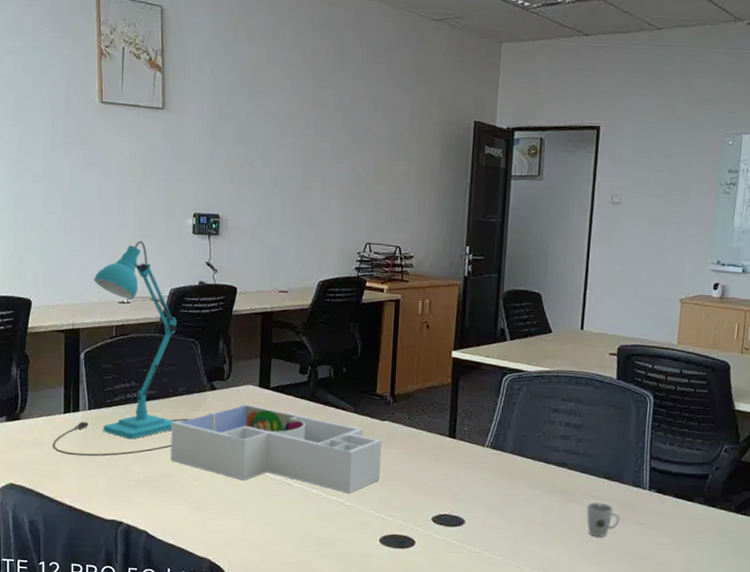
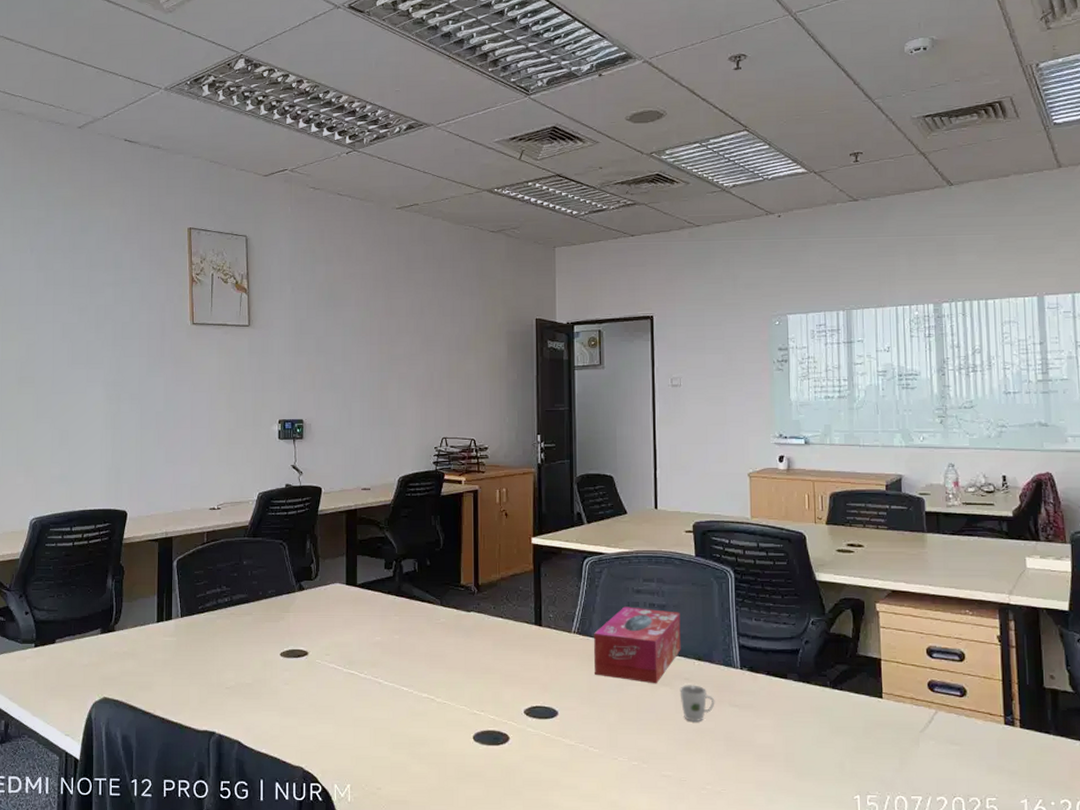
desk lamp: present [52,240,190,457] -> none [145,448,280,666]
desk organizer: present [171,403,381,494] -> none [262,602,469,689]
tissue box: none [504,424,595,500] -> present [594,607,681,684]

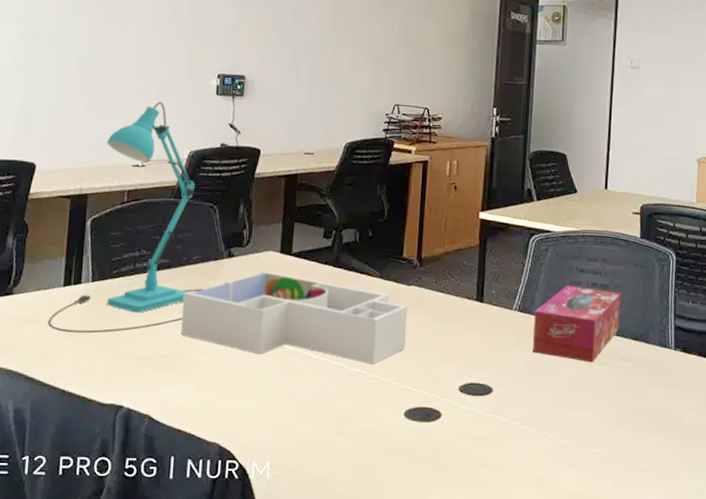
desk lamp: none [145,448,280,666] -> present [47,101,204,334]
desk organizer: none [262,602,469,689] -> present [181,270,407,364]
cup: present [680,685,715,723] -> none [614,364,648,401]

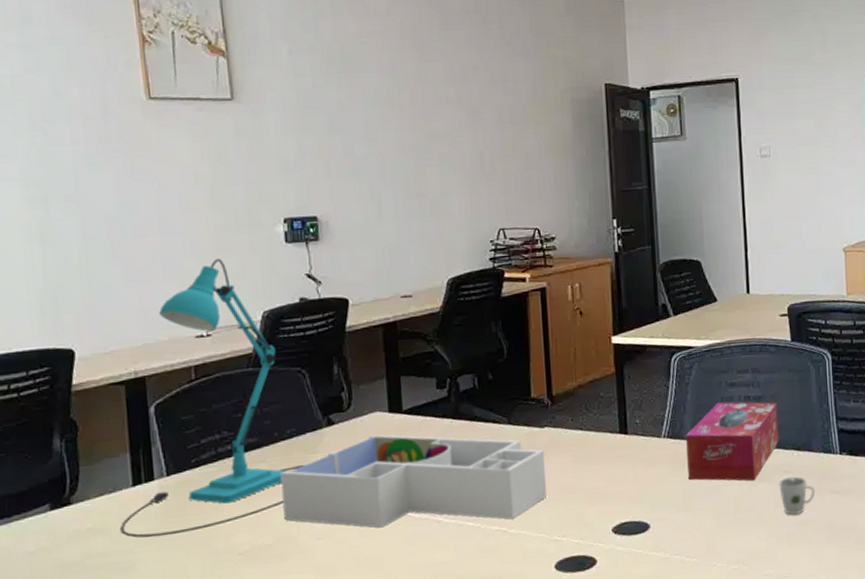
cup: none [614,364,648,401] -> present [779,476,816,516]

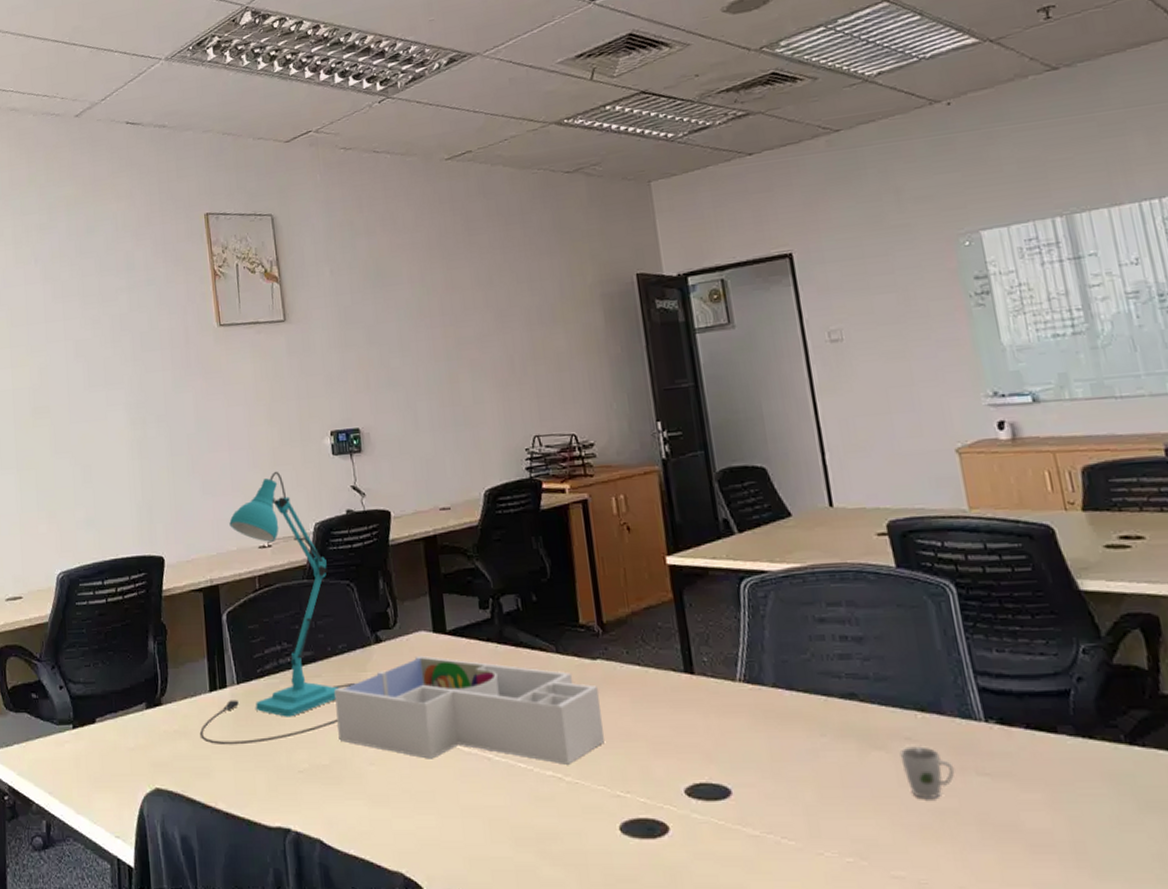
tissue box: present [686,402,779,481] -> none [767,641,894,747]

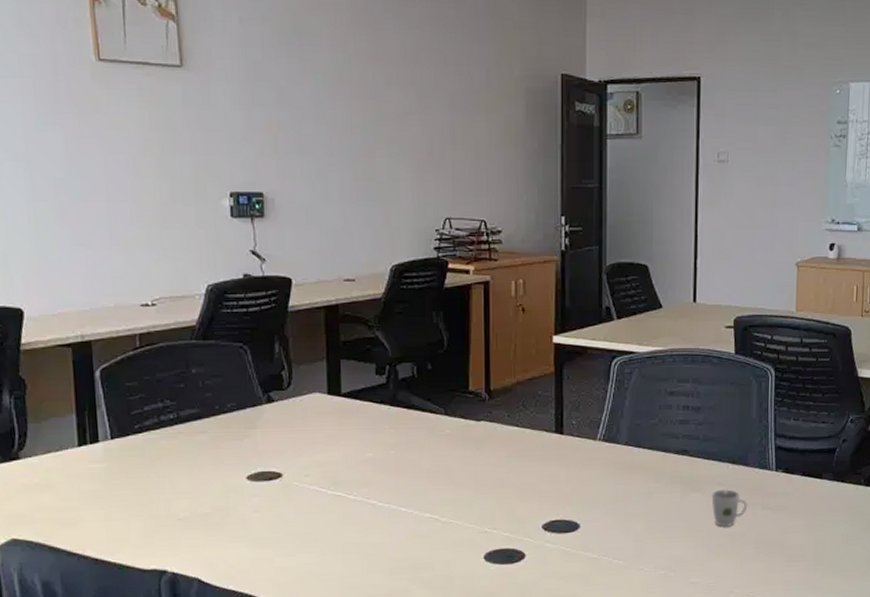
desk lamp: present [199,471,356,746] -> none [65,228,244,497]
desk organizer: present [334,655,604,765] -> none [220,415,479,508]

